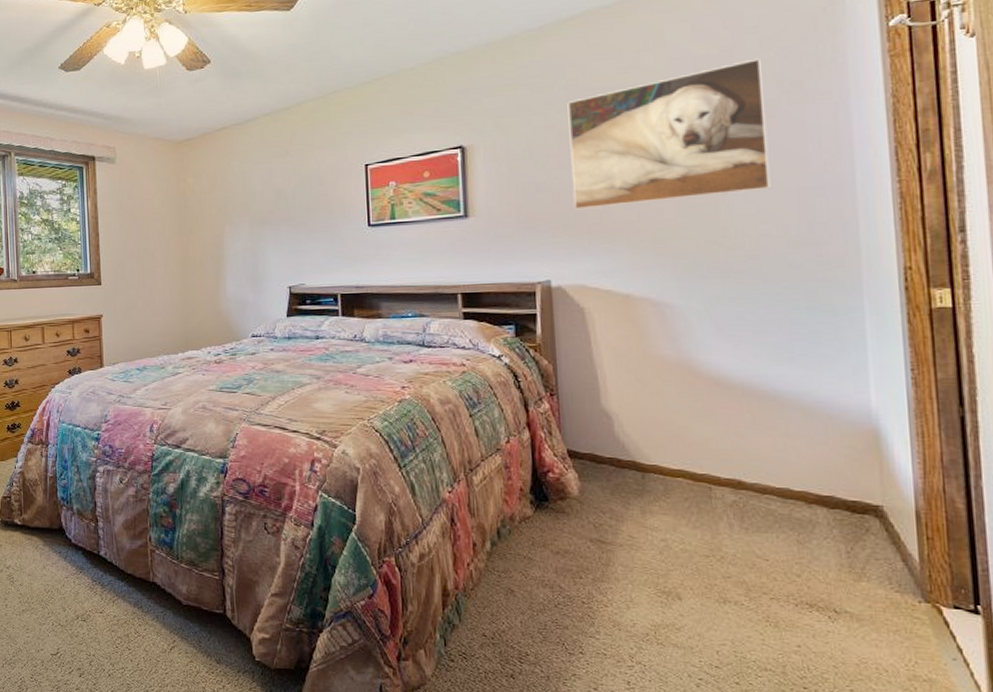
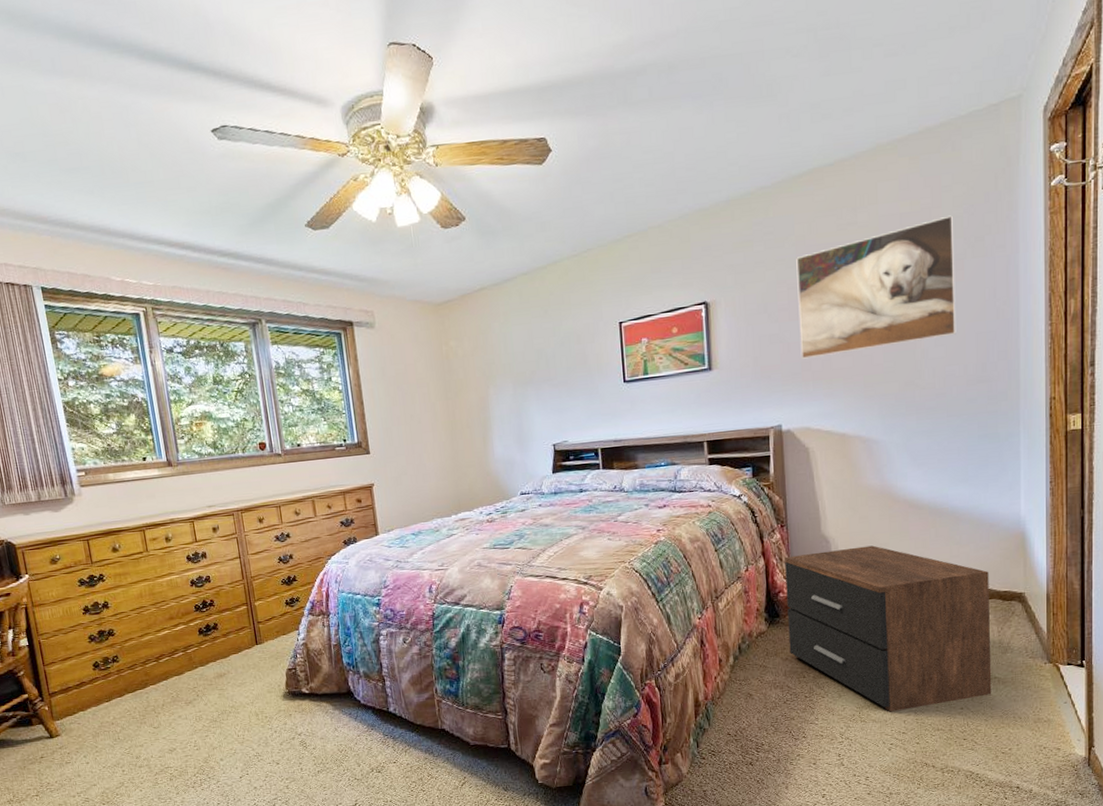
nightstand: none [555,427,842,638] -> present [784,545,992,712]

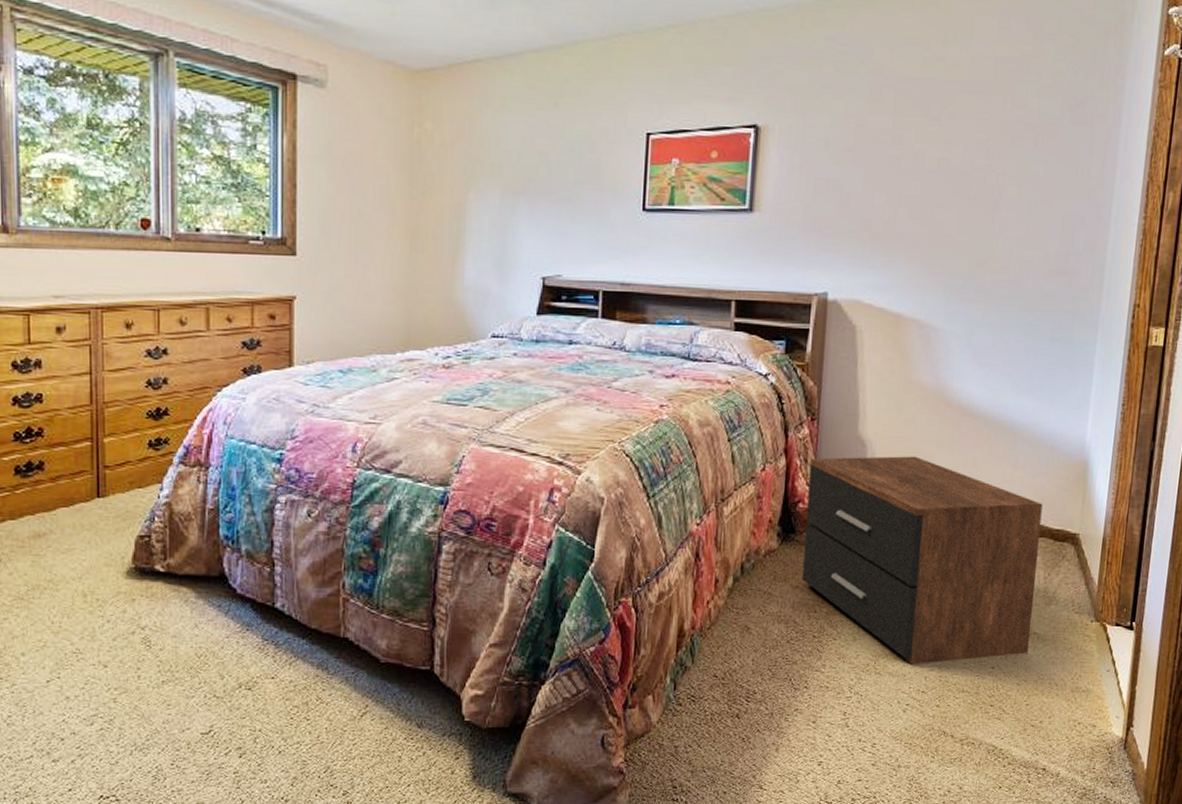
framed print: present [796,215,956,359] -> none [861,69,1054,216]

